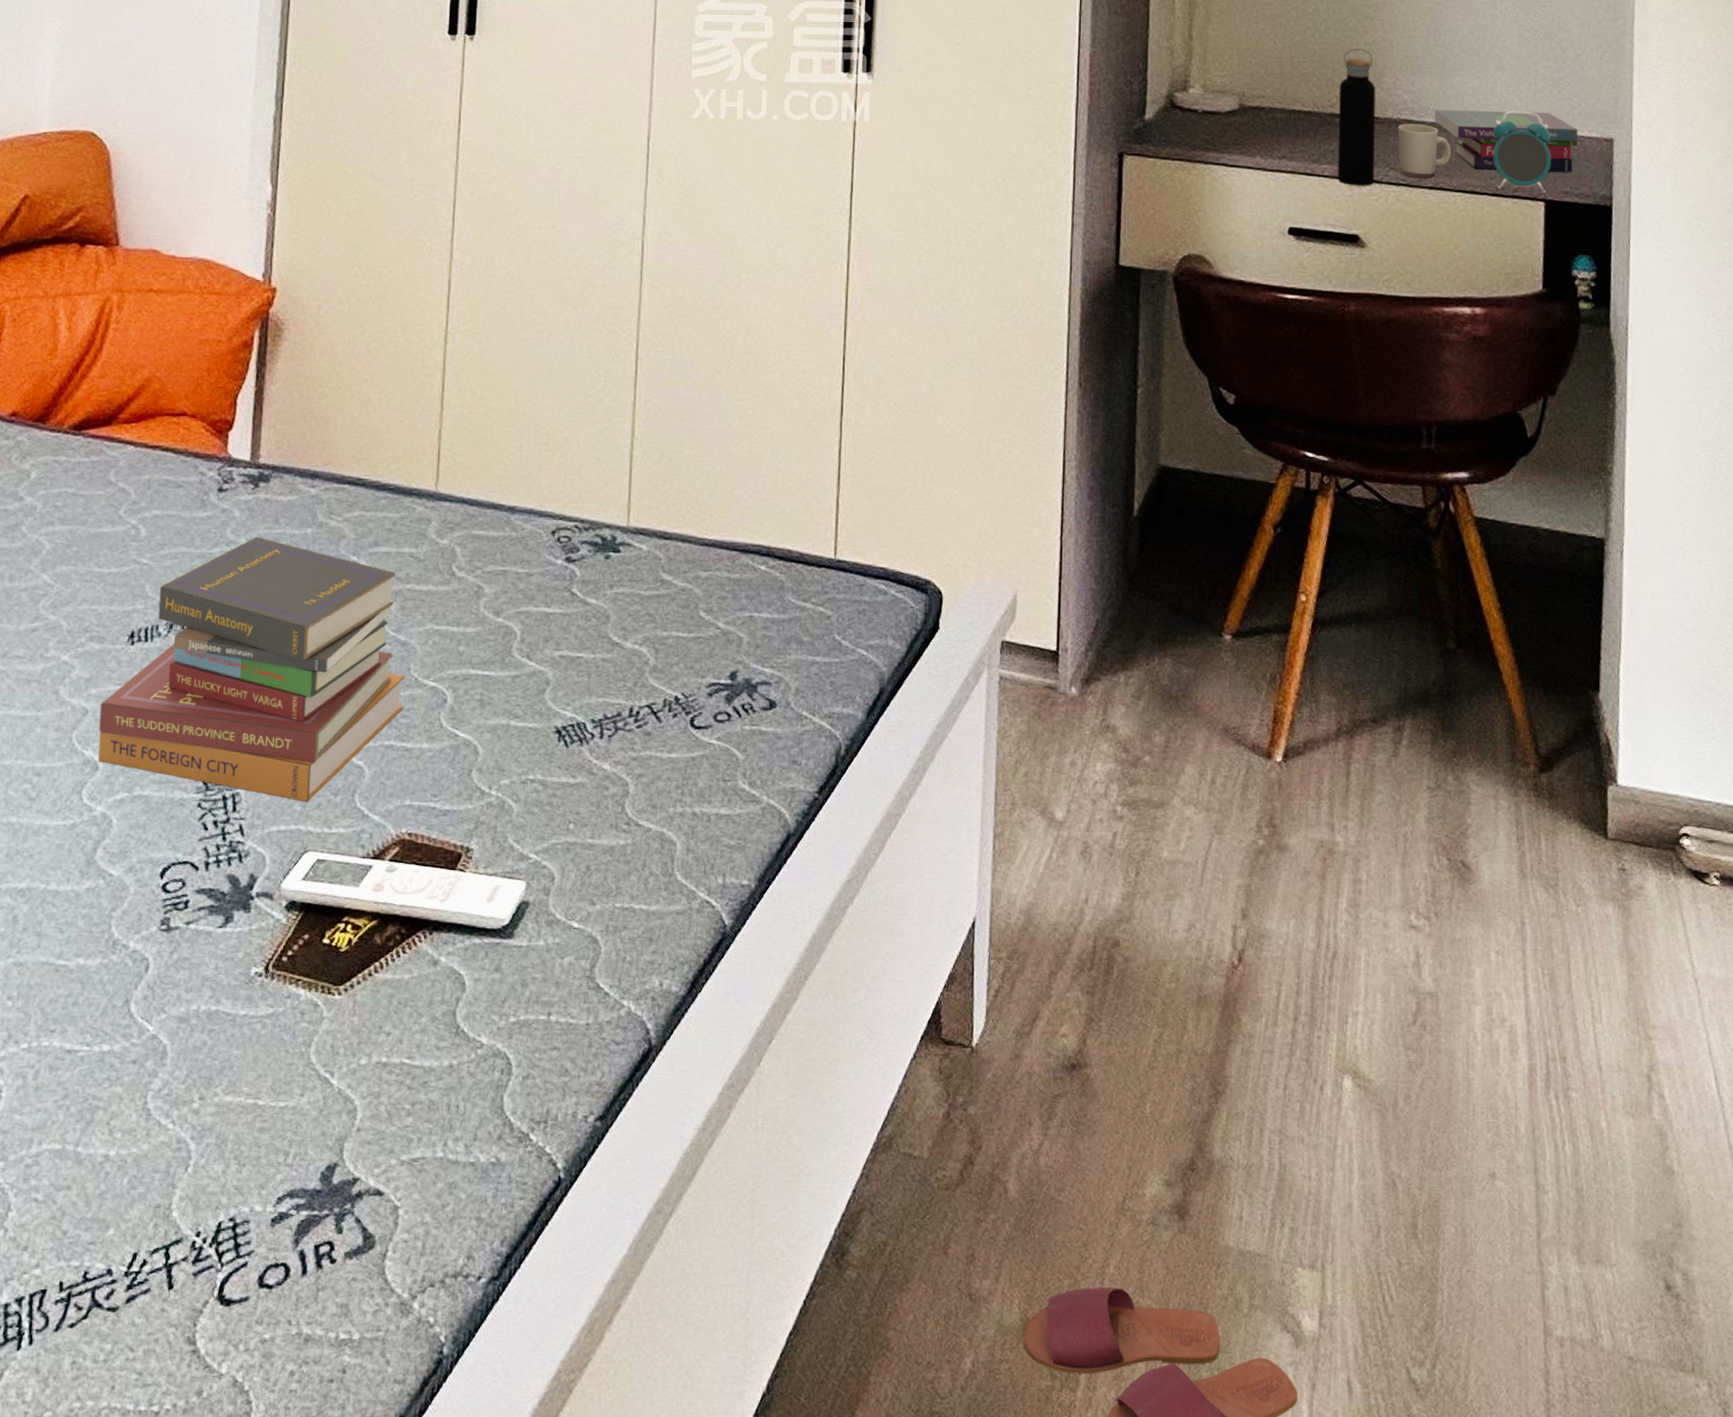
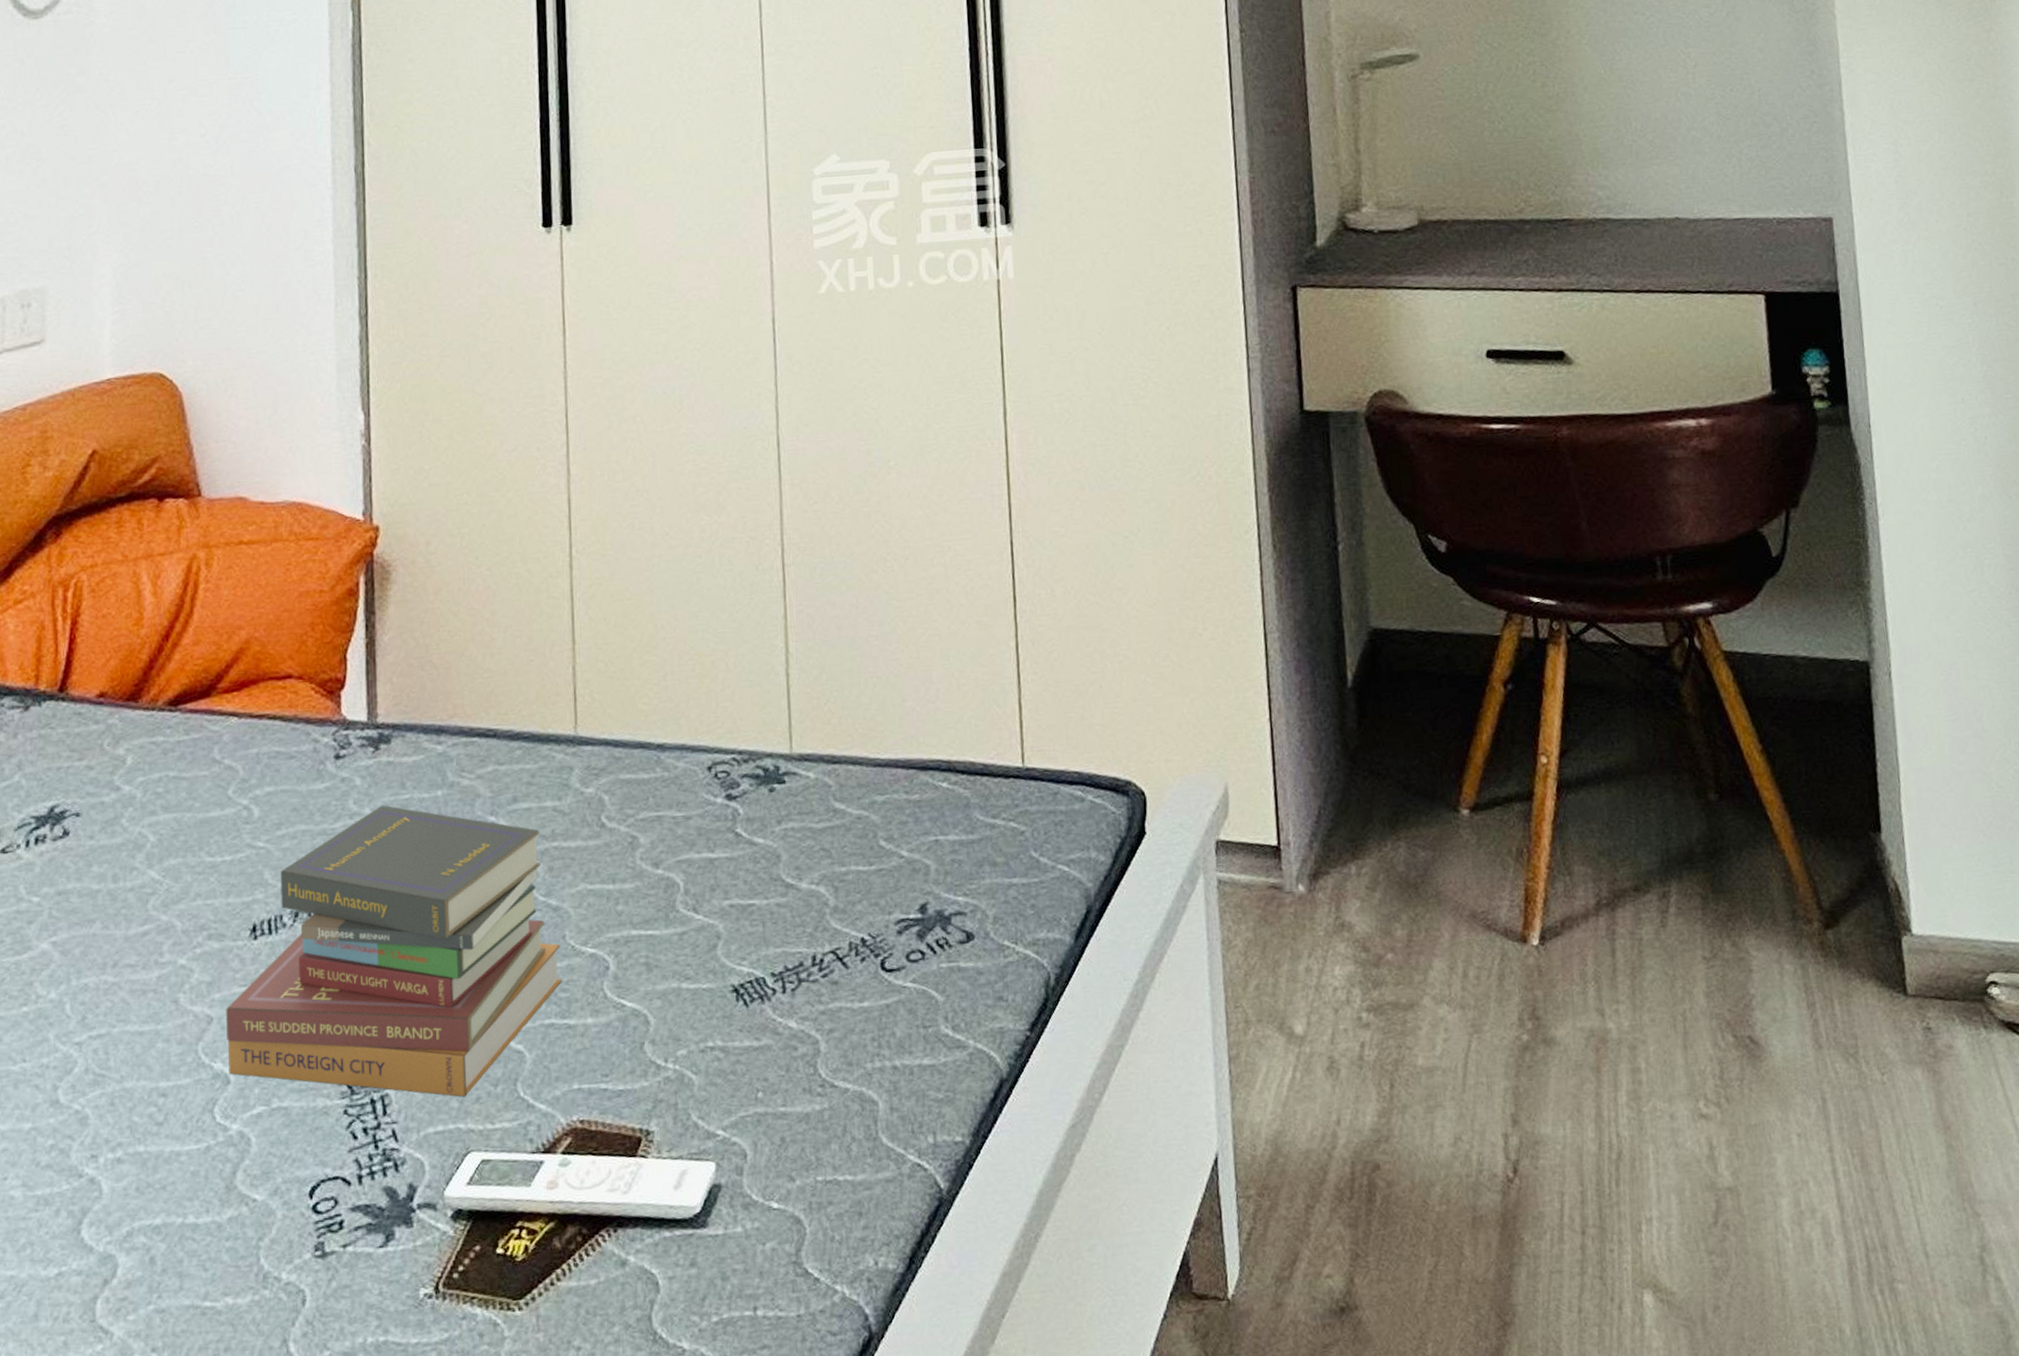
water bottle: present [1338,48,1376,186] -> none [1526,145,1575,297]
mug: present [1398,124,1452,180] -> none [1595,222,1657,283]
books: present [1435,110,1578,173] -> none [1633,195,1794,267]
alarm clock: present [1493,111,1551,194] -> none [1700,197,1767,286]

